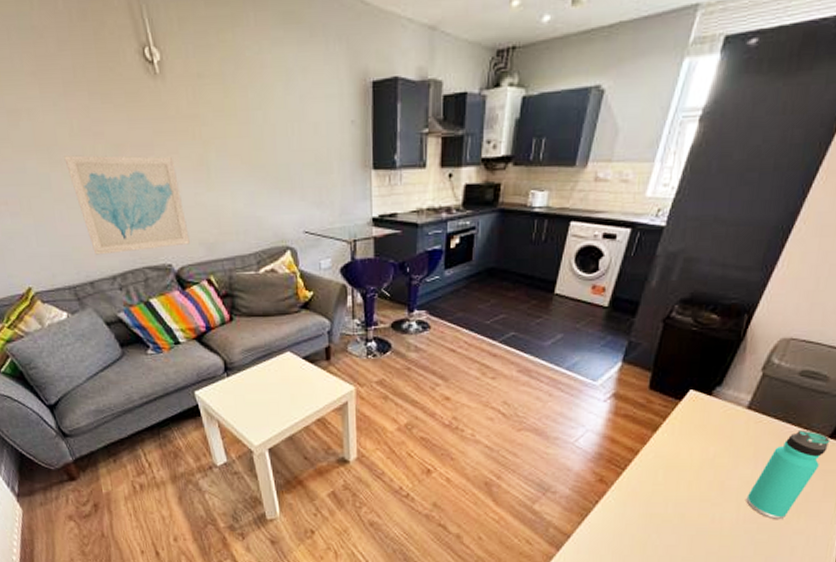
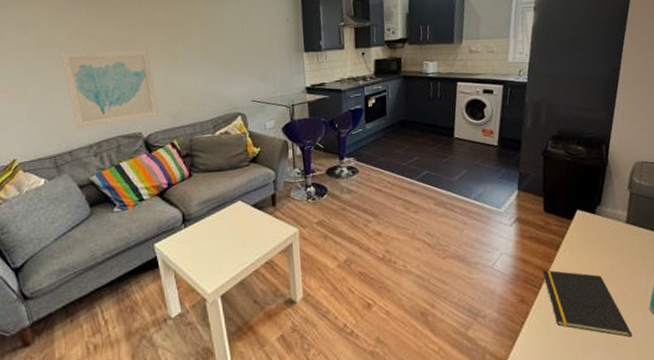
notepad: none [631,451,718,525] -> present [543,270,632,337]

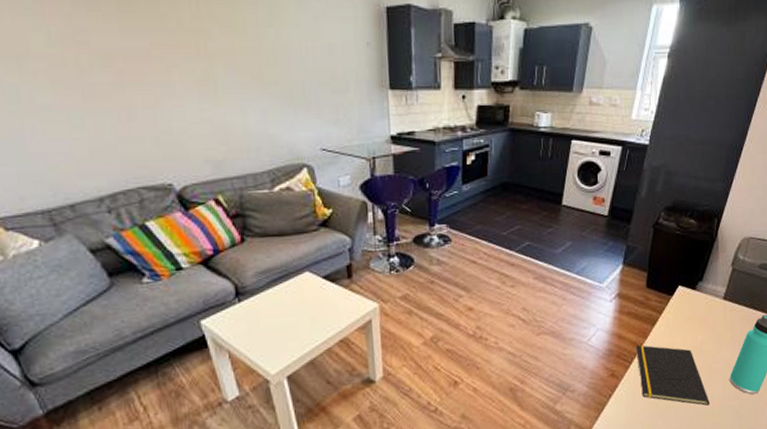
wall art: present [60,50,158,128] -> none [38,65,194,175]

